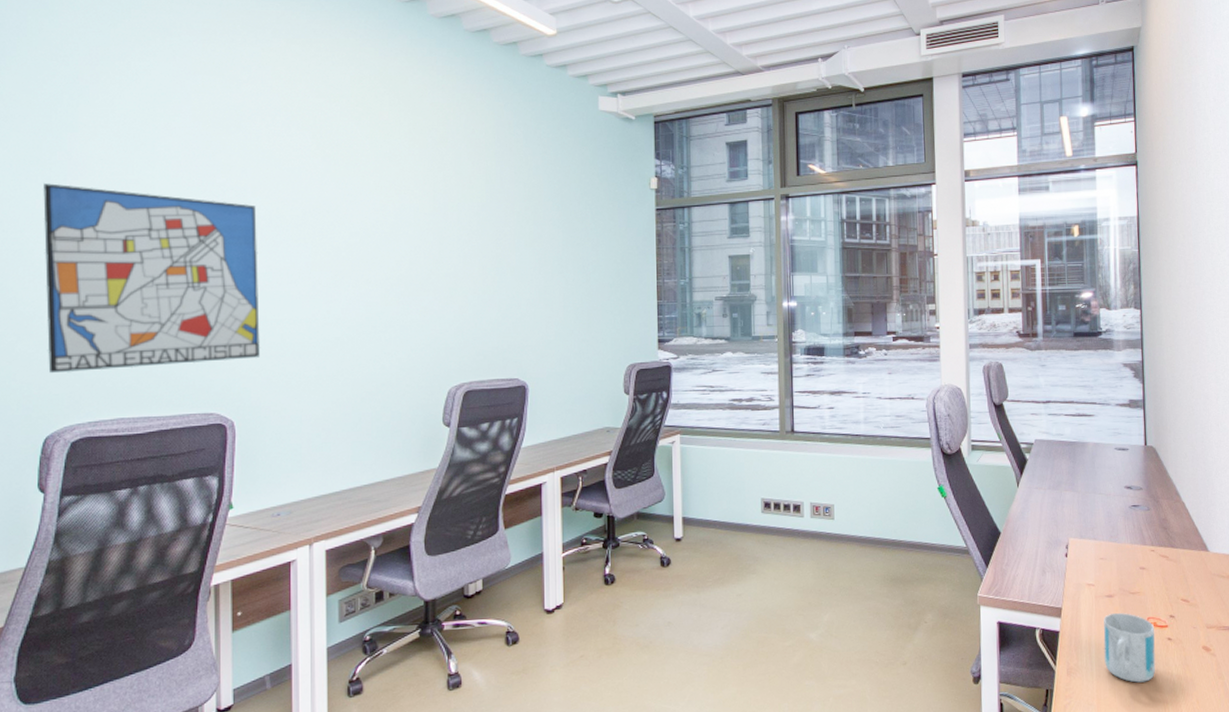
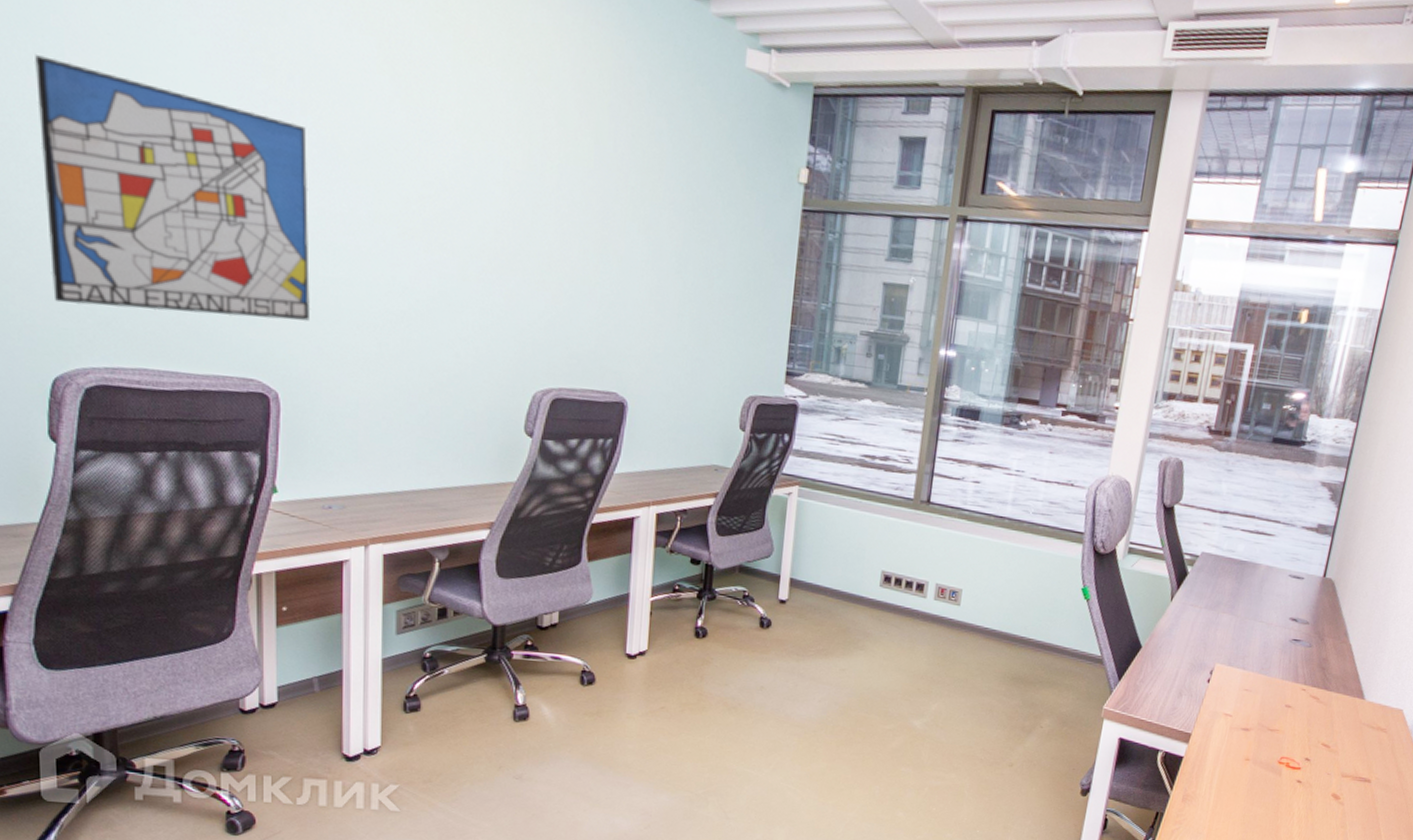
mug: present [1103,613,1156,683] -> none [1224,747,1287,820]

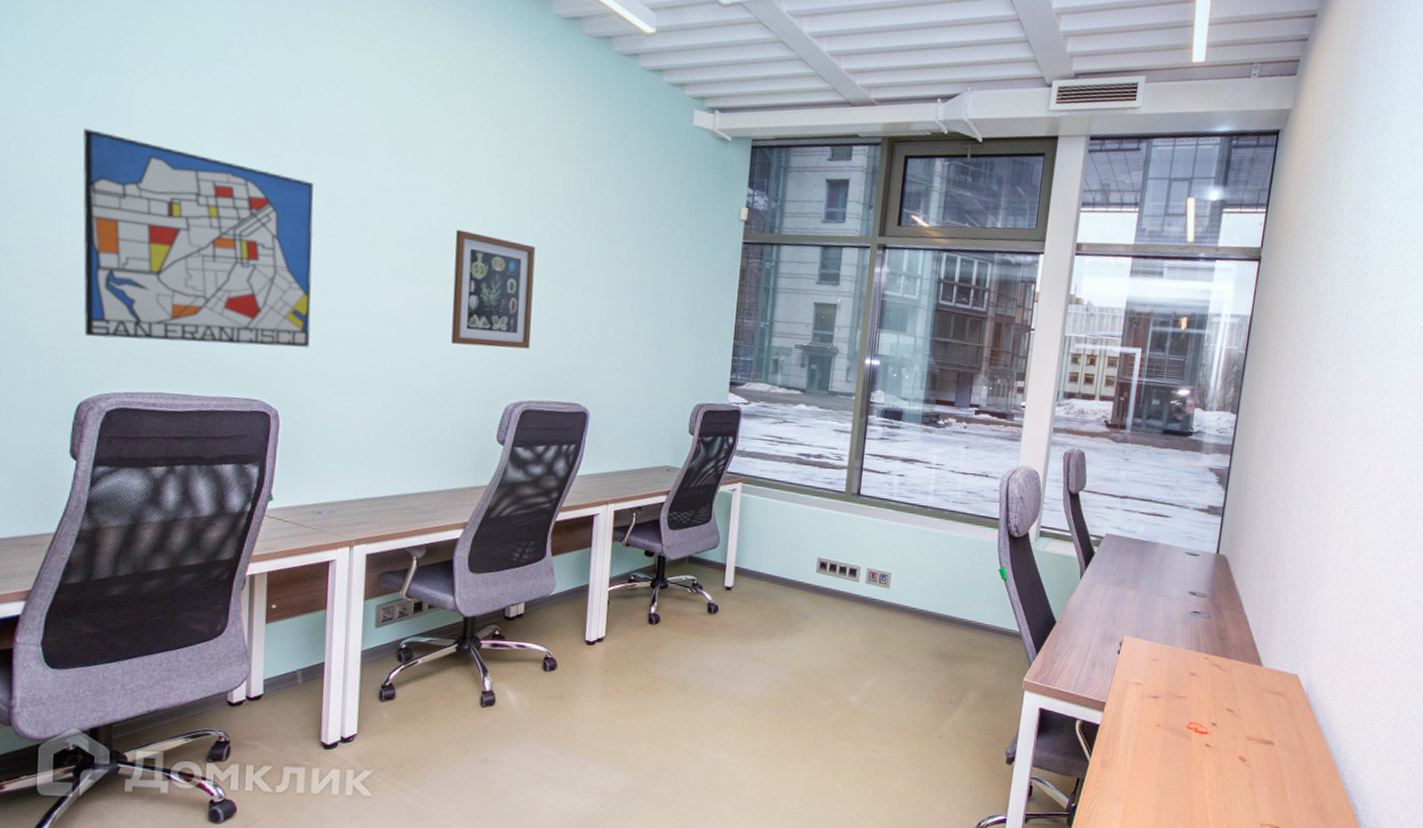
wall art: none [470,187,564,329] -> present [451,229,536,349]

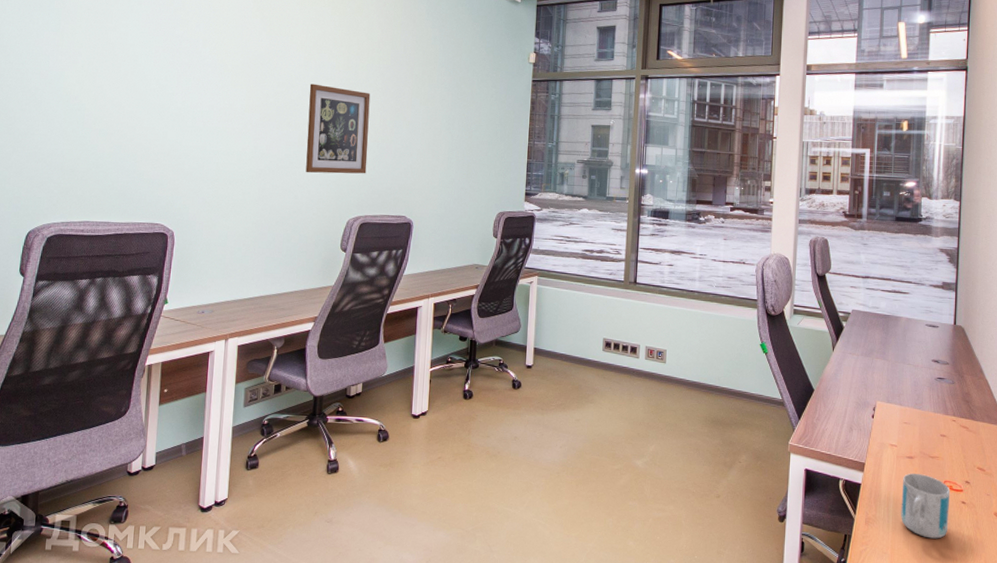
wall art: present [82,128,314,348] -> none [35,26,205,182]
mug: none [1139,714,1195,783] -> present [901,473,951,539]

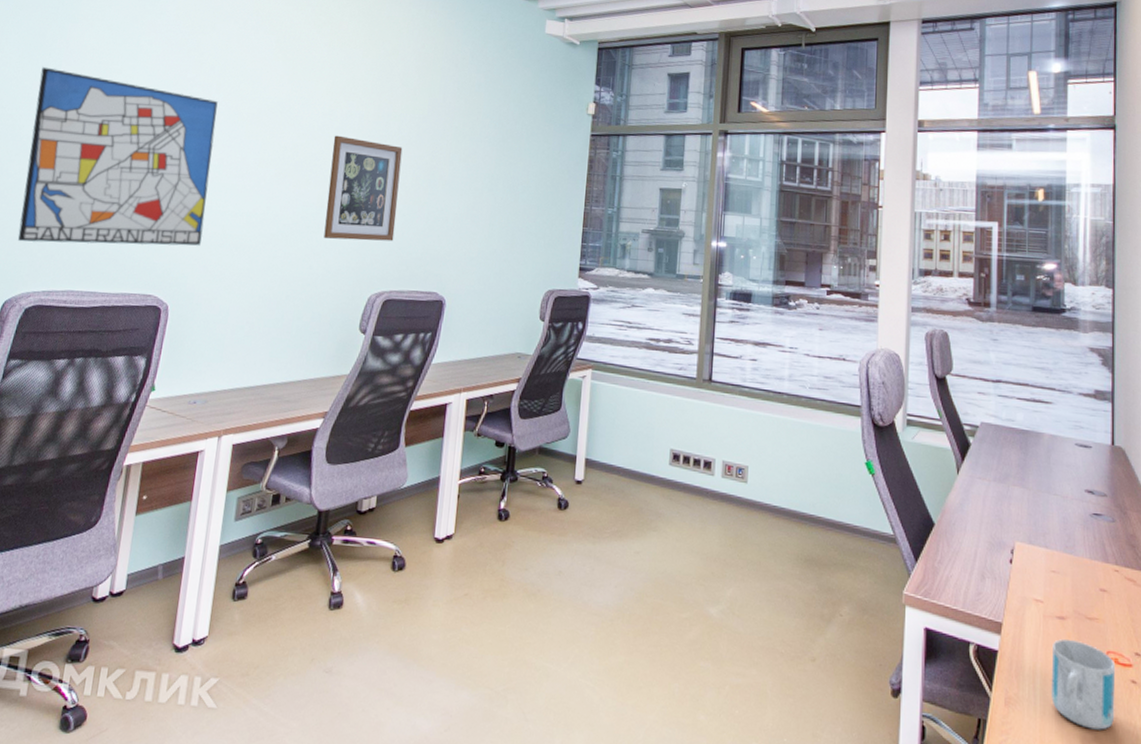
wall art: none [35,26,205,182] -> present [17,67,218,246]

